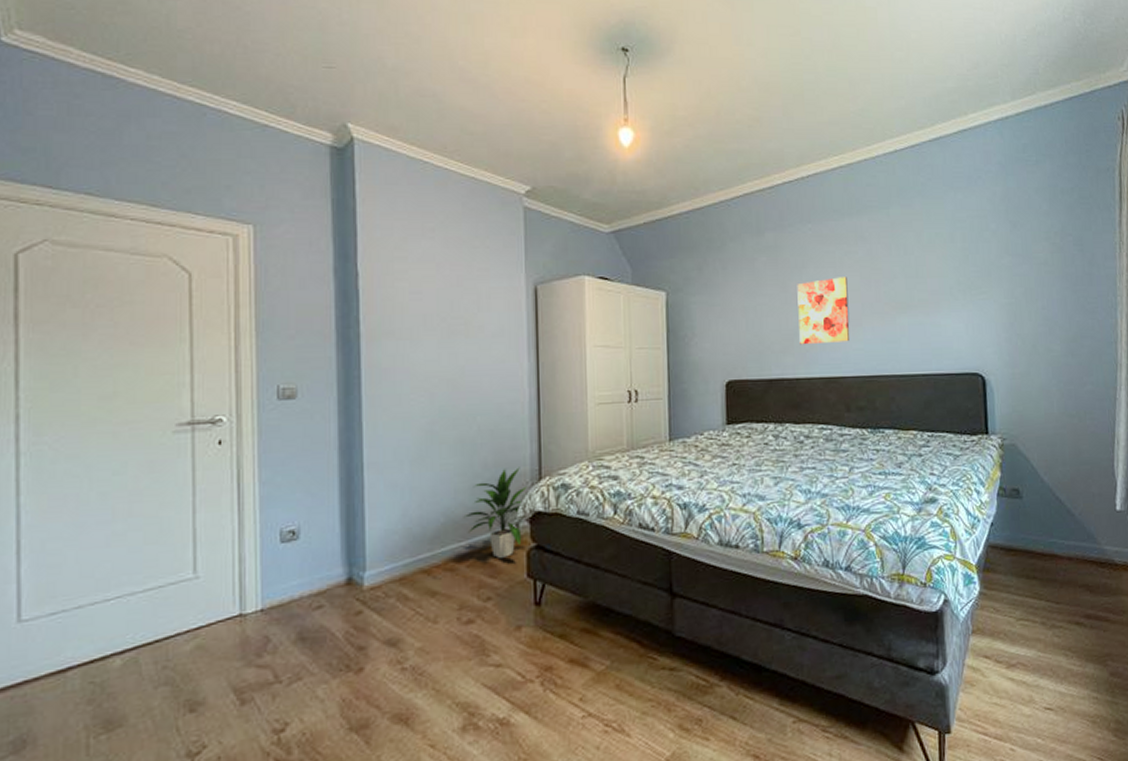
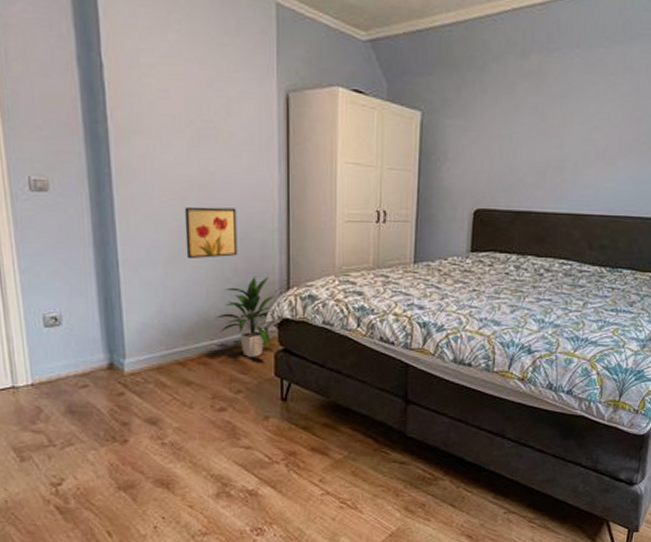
wall art: none [433,400,487,457] -> present [184,206,238,260]
wall art: present [797,277,850,345] -> none [552,110,609,180]

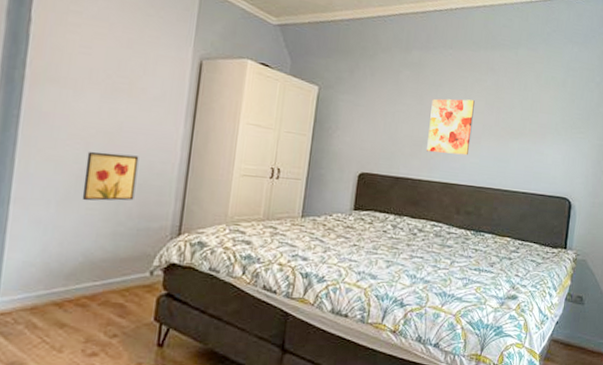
indoor plant: present [215,276,276,358] -> none [101,221,166,302]
wall art: none [552,110,609,180] -> present [427,98,475,156]

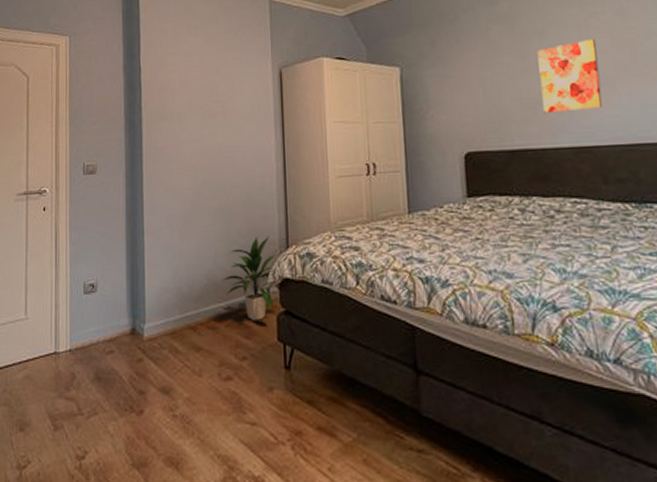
wall art: present [82,152,139,201] -> none [197,173,242,224]
indoor plant: none [101,221,166,302] -> present [222,235,276,322]

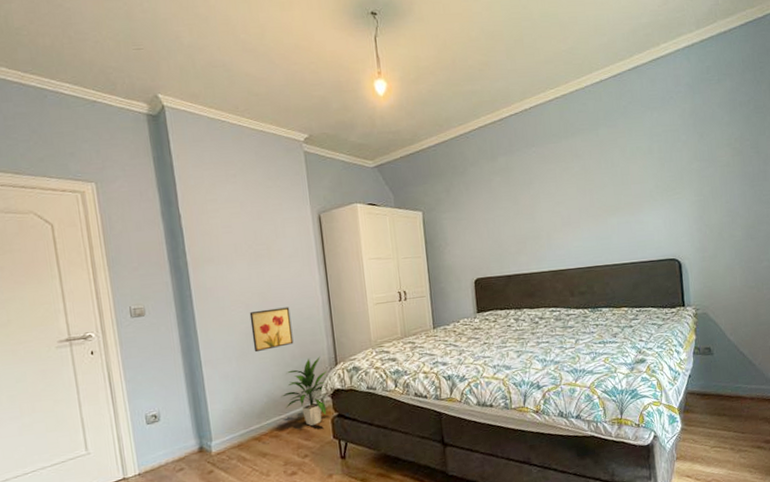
wall art: none [197,173,242,224] -> present [249,307,294,353]
wall art: present [537,39,602,114] -> none [526,189,571,246]

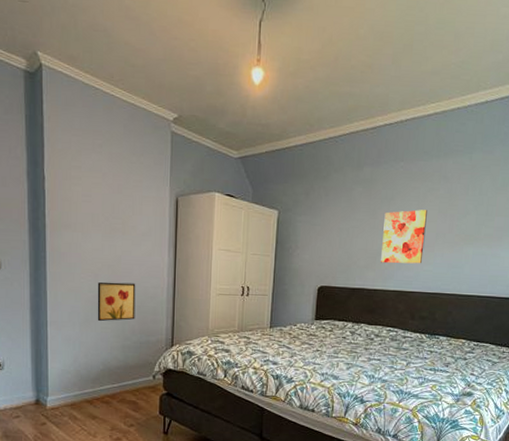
indoor plant: present [281,356,327,426] -> none [116,335,163,399]
wall art: none [526,189,571,246] -> present [381,209,427,264]

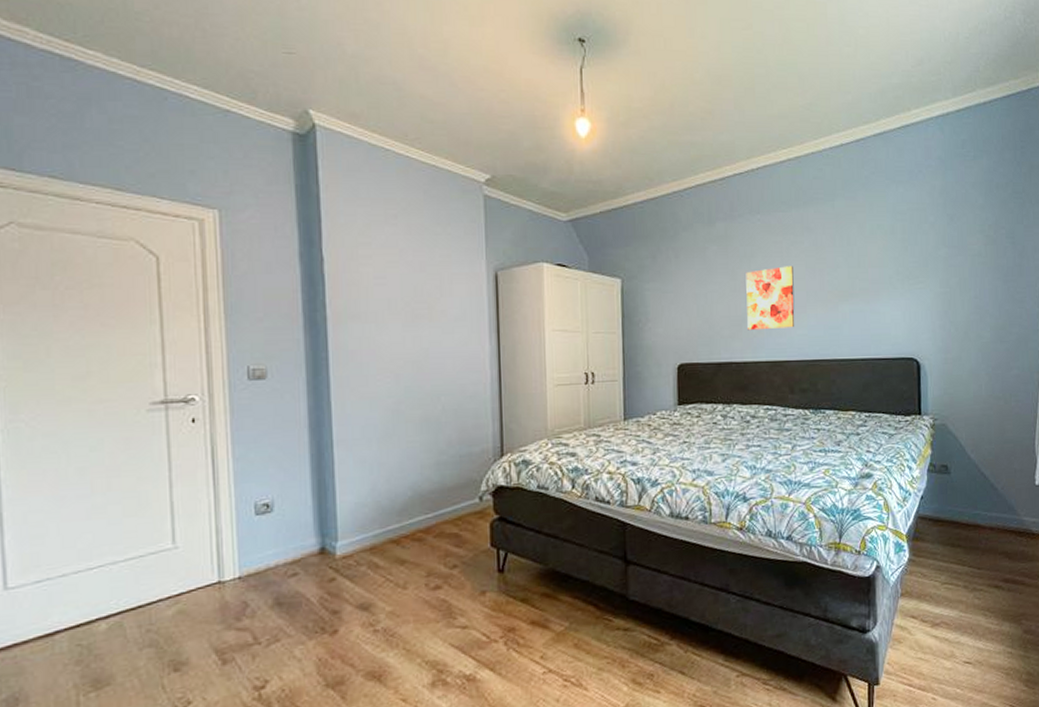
wall art: present [97,282,136,322] -> none [399,381,452,434]

